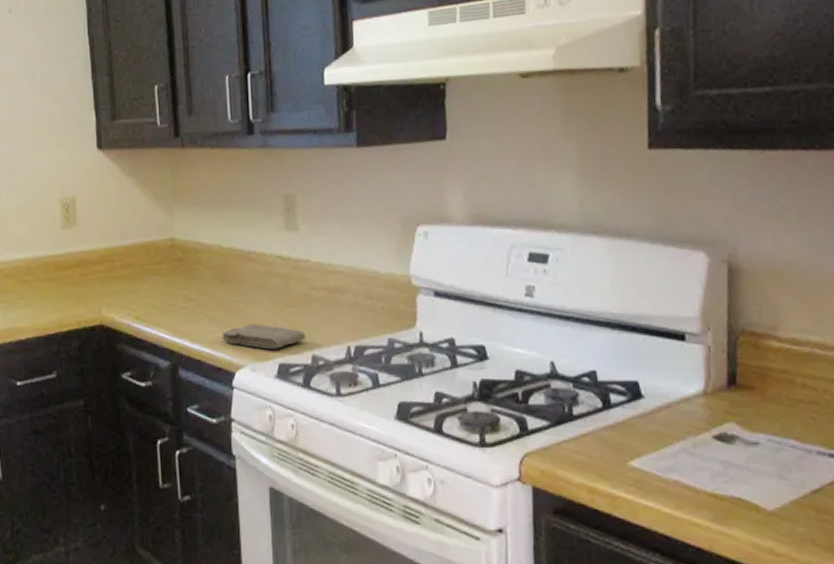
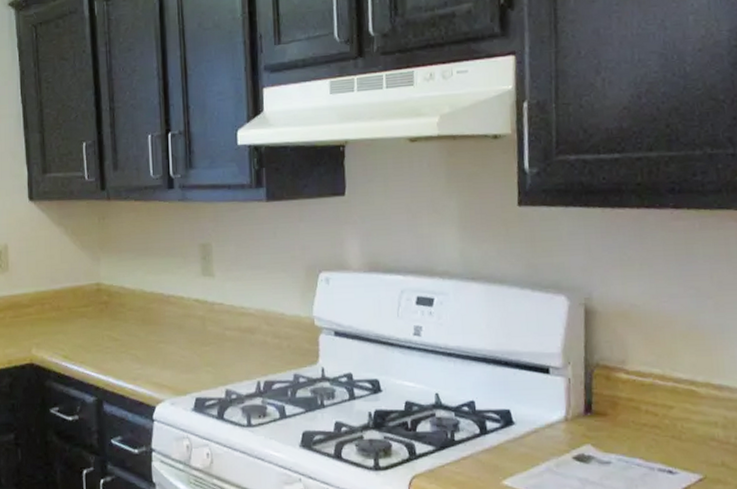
washcloth: present [222,323,306,349] -> none [143,361,221,385]

